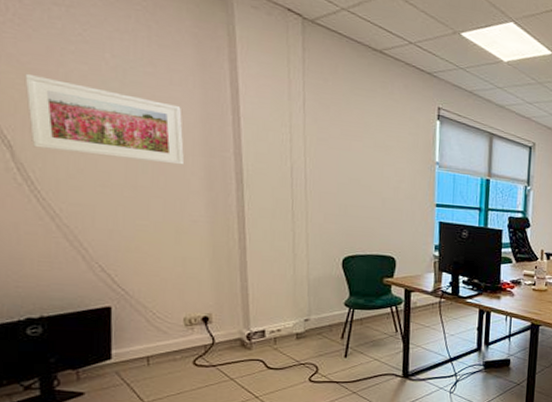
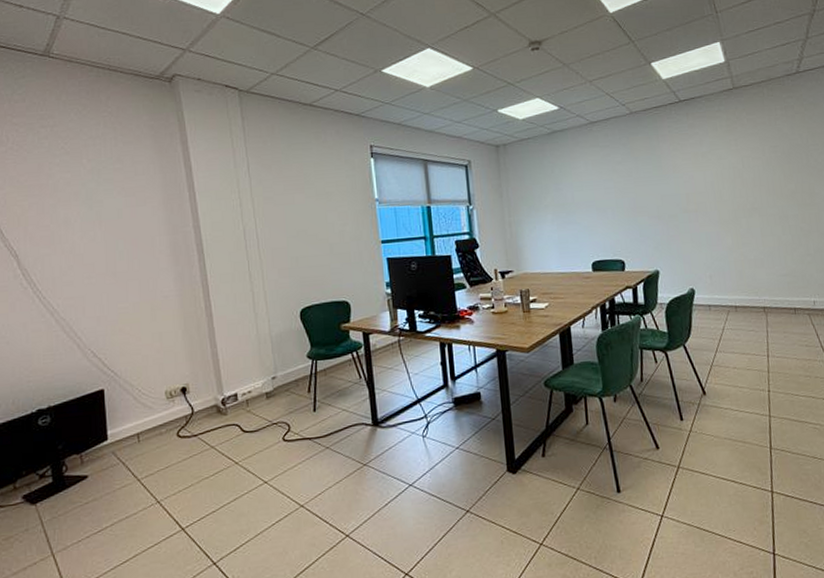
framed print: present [24,73,185,165] -> none [24,190,153,253]

